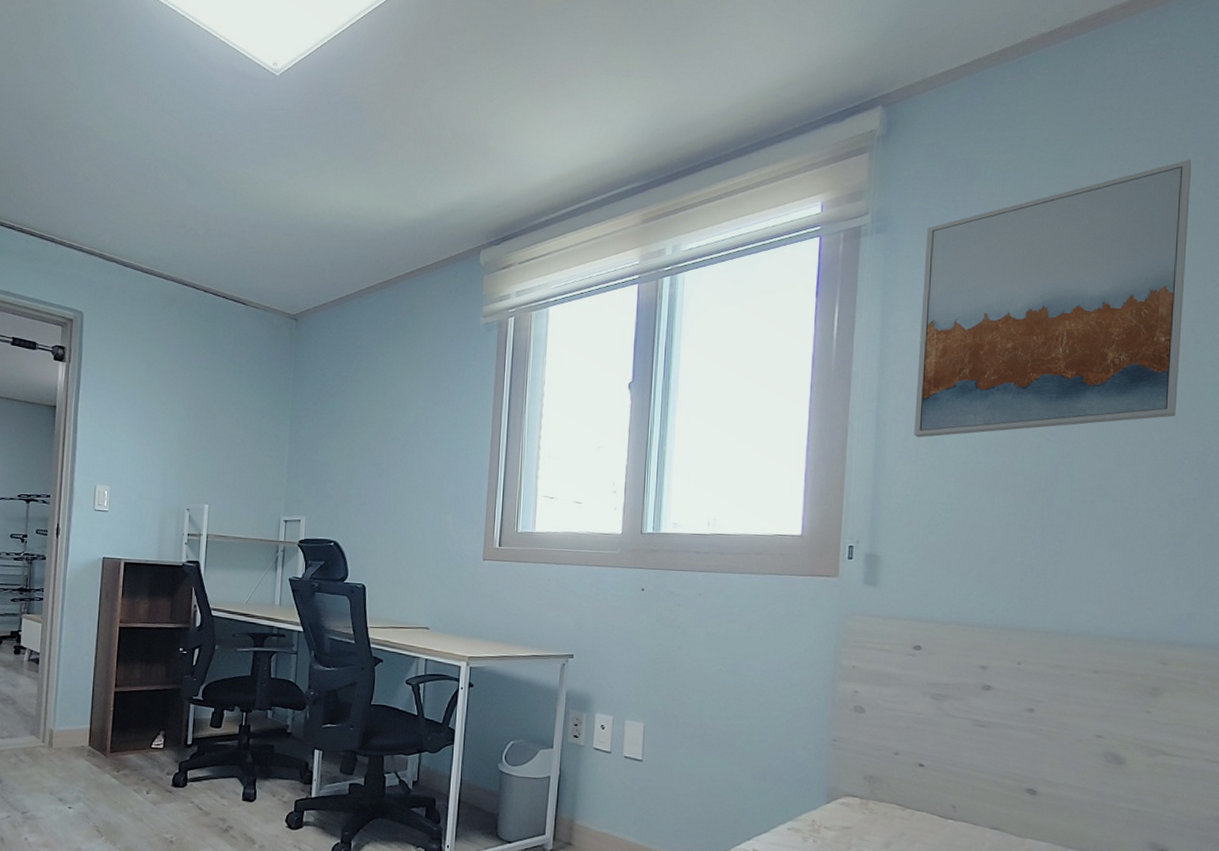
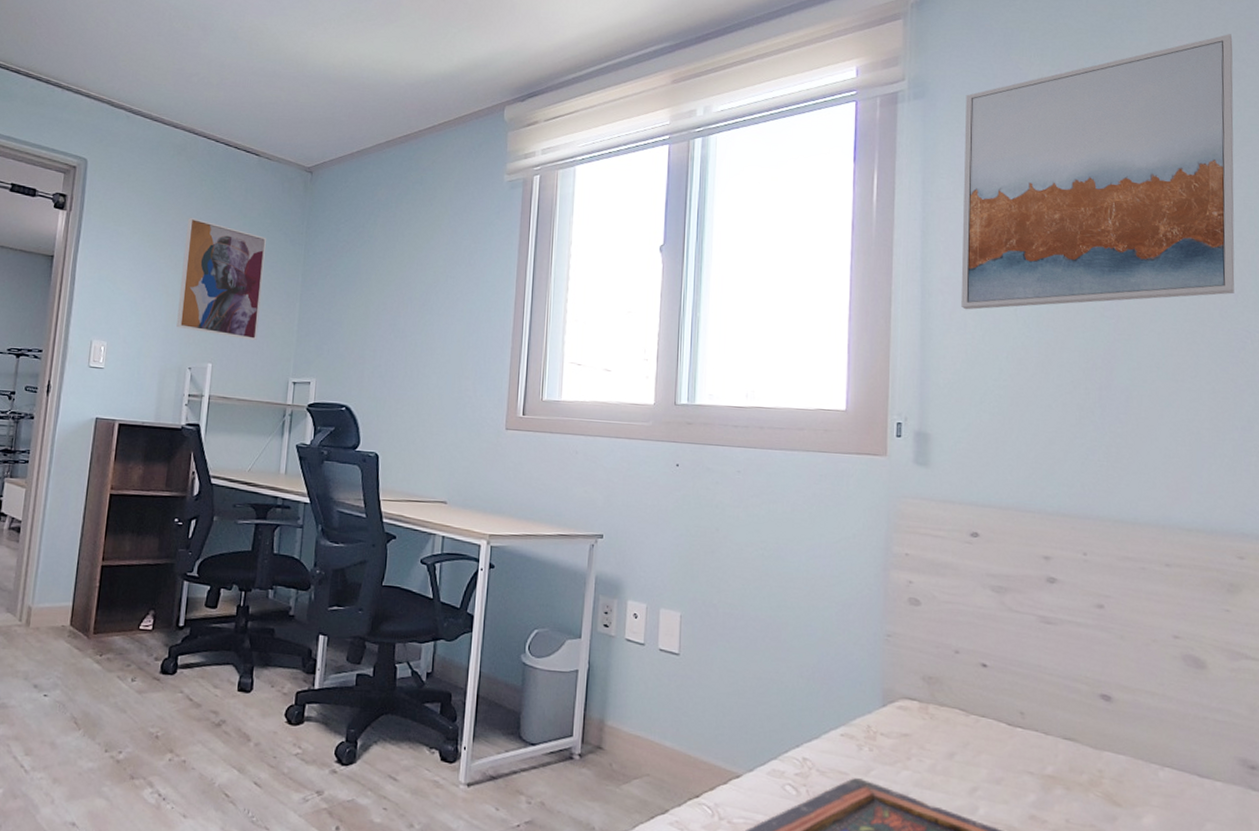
wall art: none [174,366,255,483] -> present [176,217,266,341]

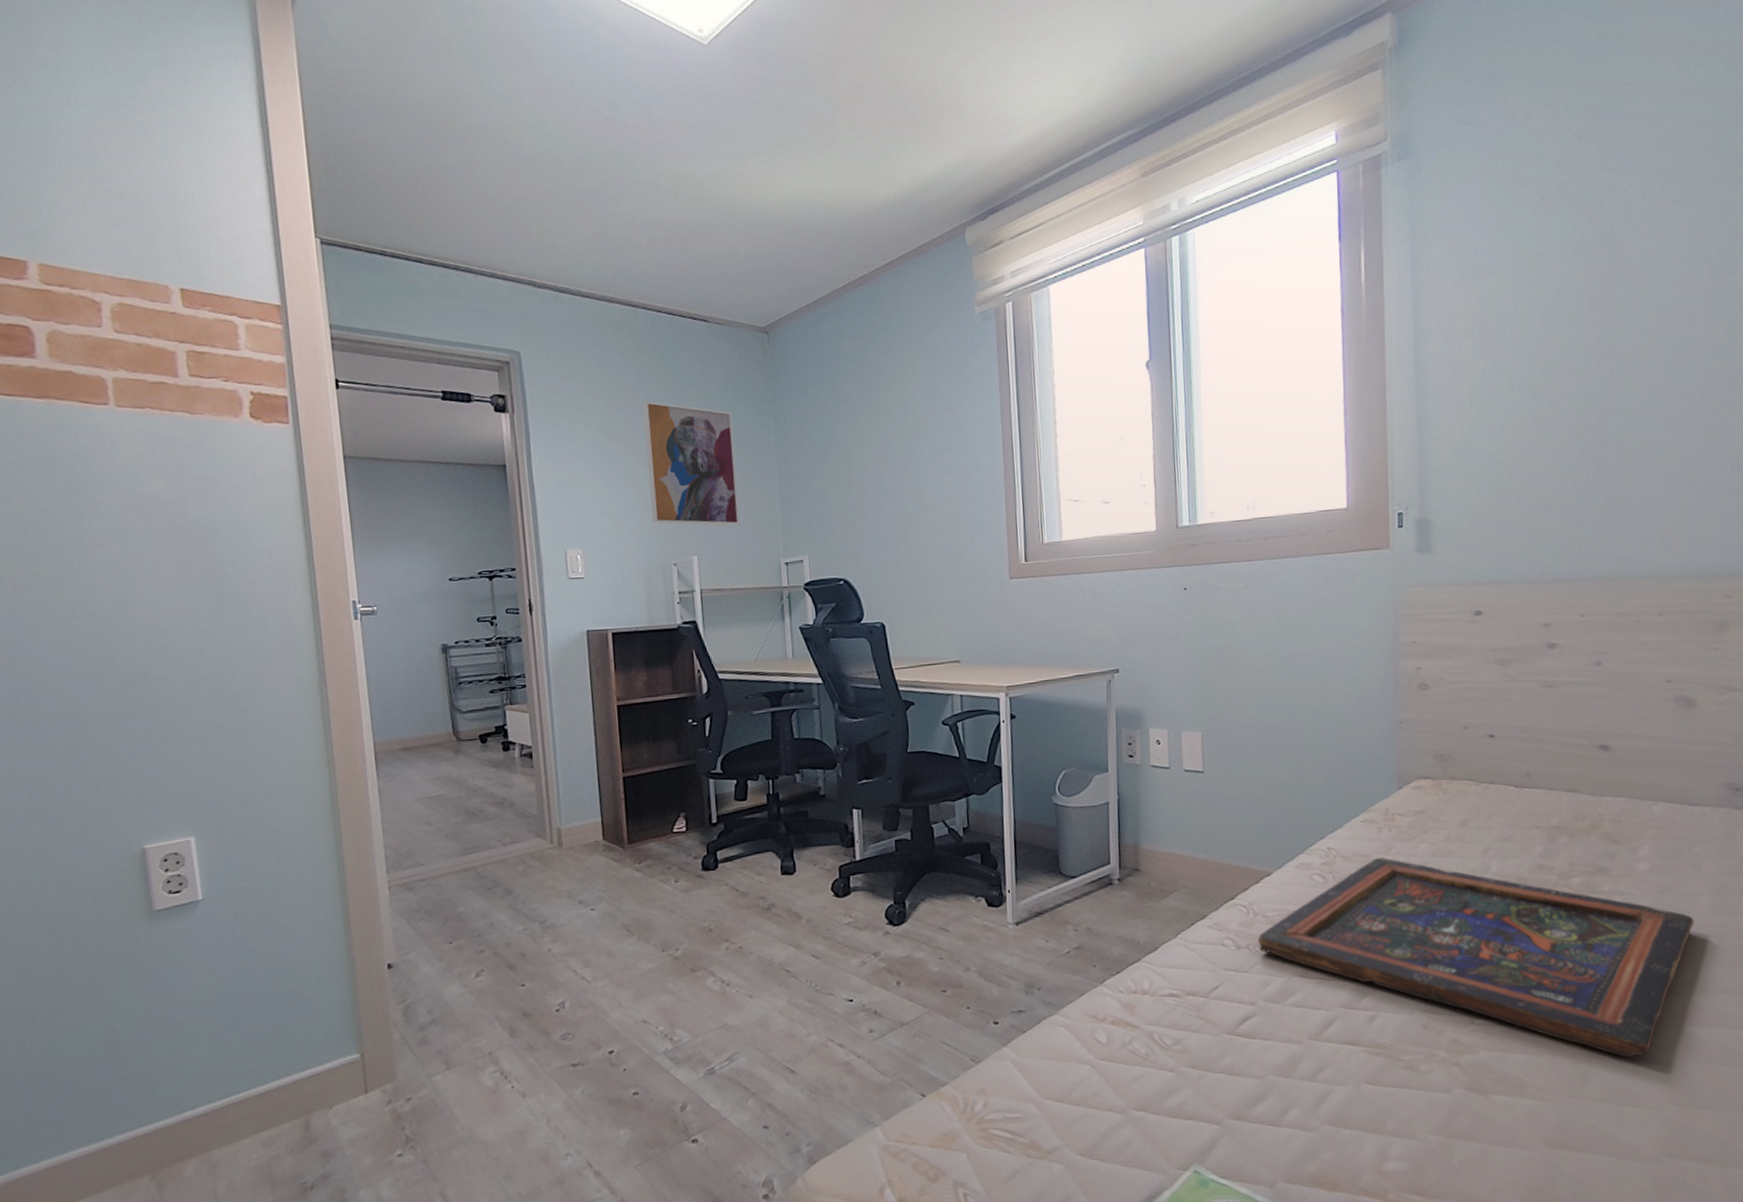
wall art: present [961,34,1235,310] -> none [1451,40,1726,386]

